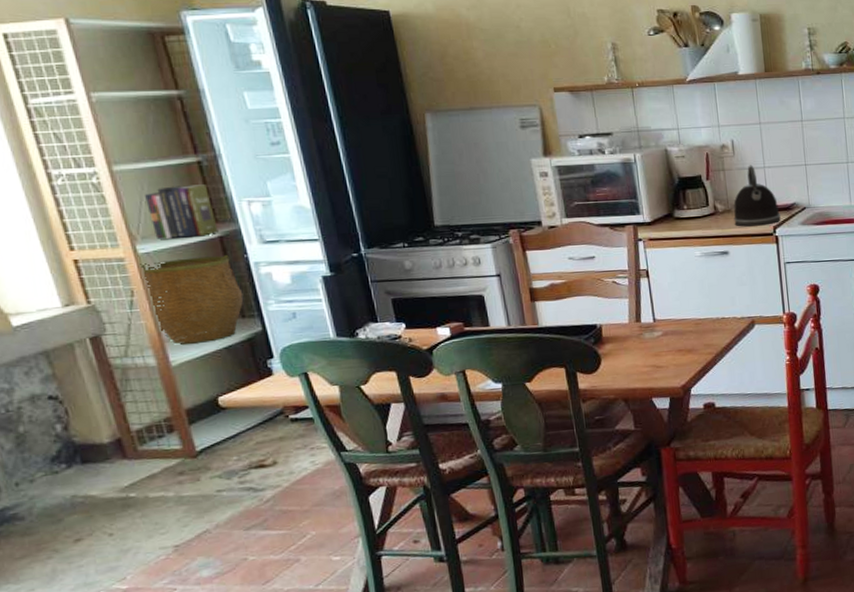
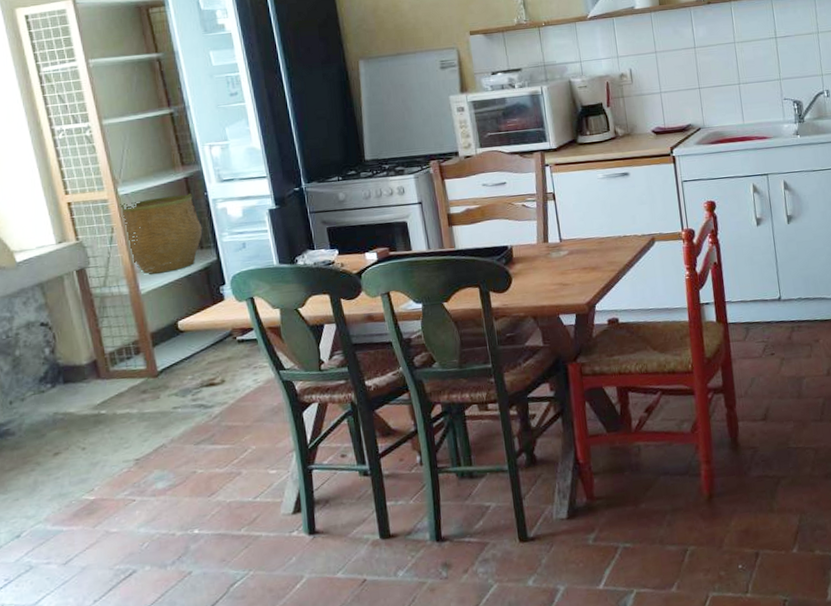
books: present [145,184,218,240] -> none [127,132,184,183]
kettle: present [733,165,781,228] -> none [633,91,677,149]

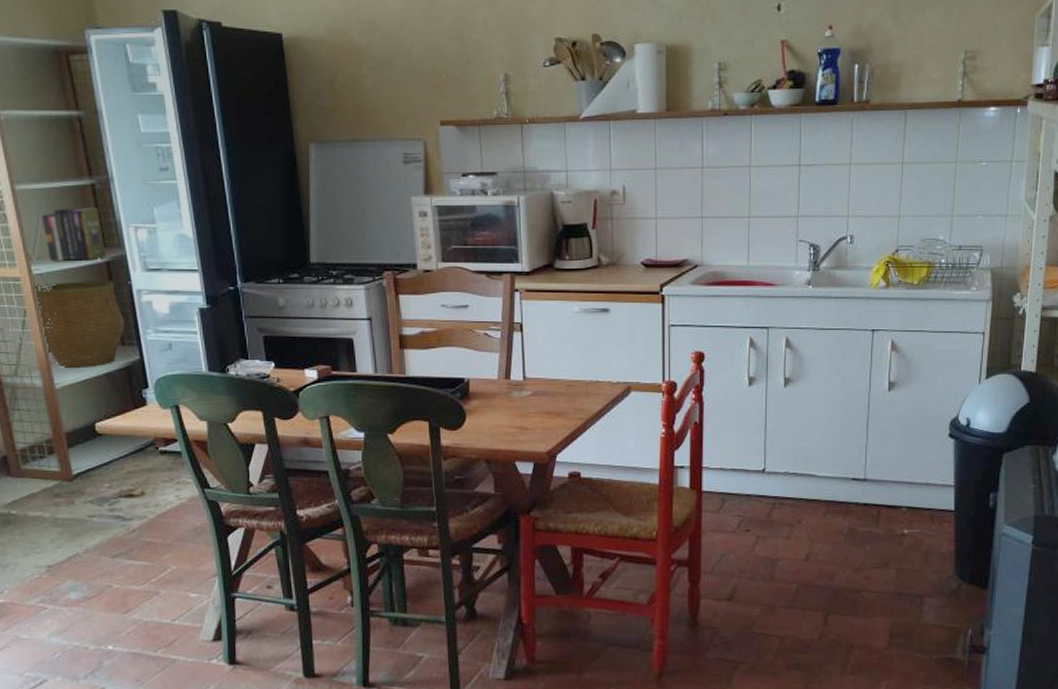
books: none [127,132,184,183] -> present [42,208,106,262]

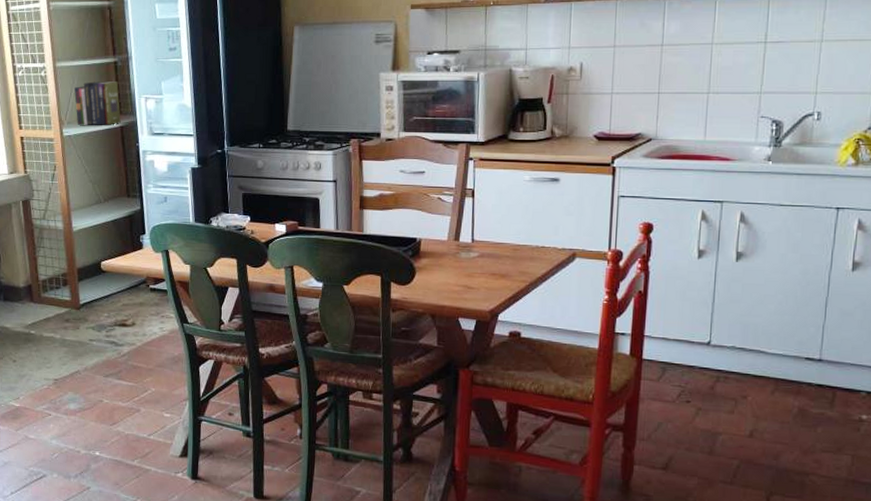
basket: present [33,280,125,368] -> none [63,142,131,215]

